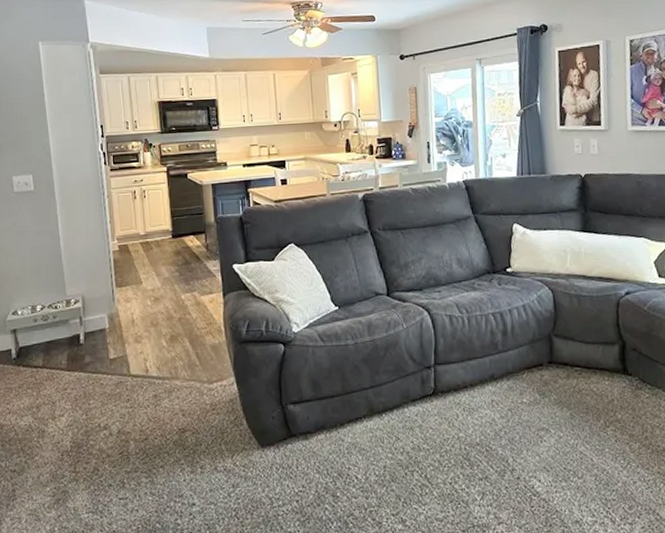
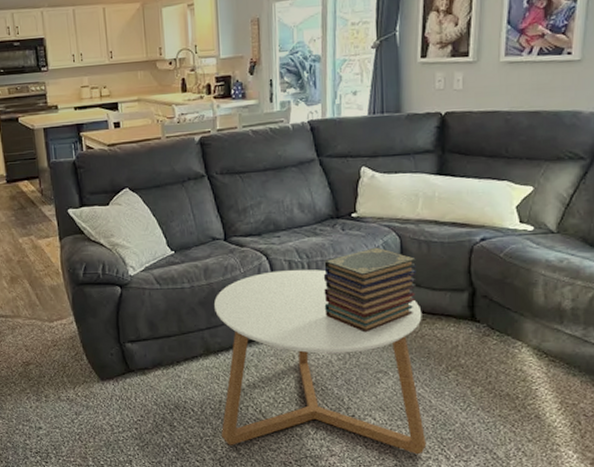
coffee table: none [378,324,592,519] -> present [214,269,427,455]
book stack: none [483,301,571,389] -> present [323,247,417,333]

